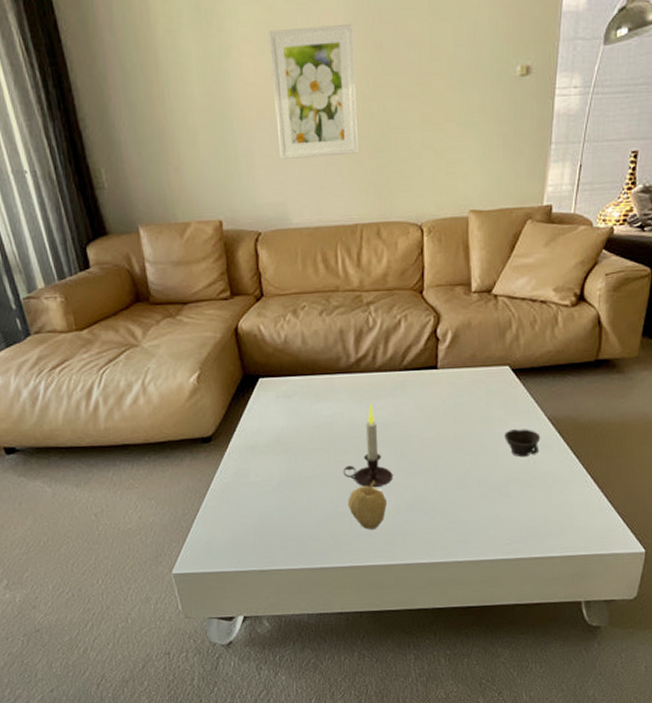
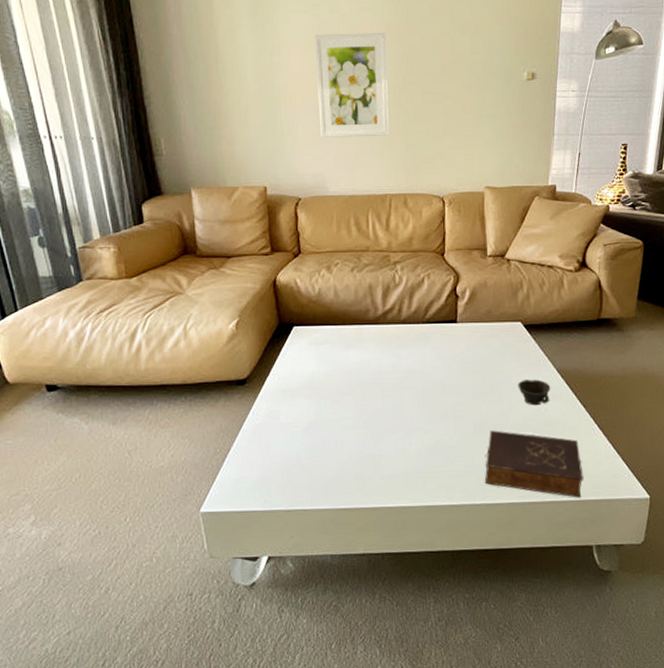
candle: present [343,404,393,488] -> none [369,353,416,432]
fruit: present [347,480,387,530] -> none [372,424,409,472]
book: none [467,484,574,553] -> present [484,430,584,498]

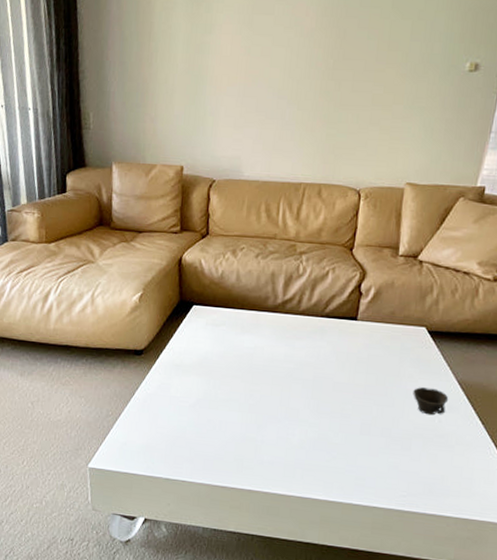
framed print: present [314,32,389,137] -> none [242,14,323,123]
book: present [484,430,584,498] -> none [364,433,472,516]

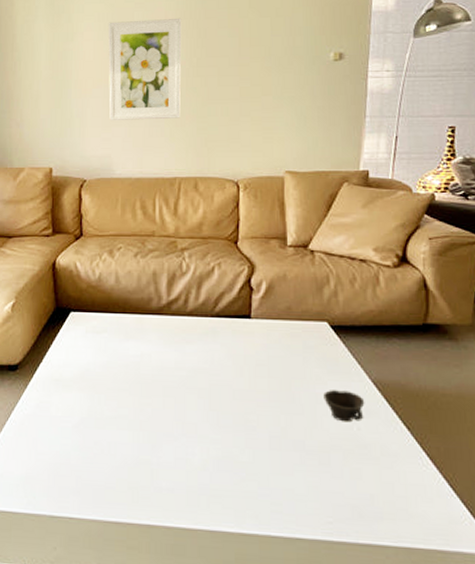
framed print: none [242,14,323,123] -> present [108,18,182,120]

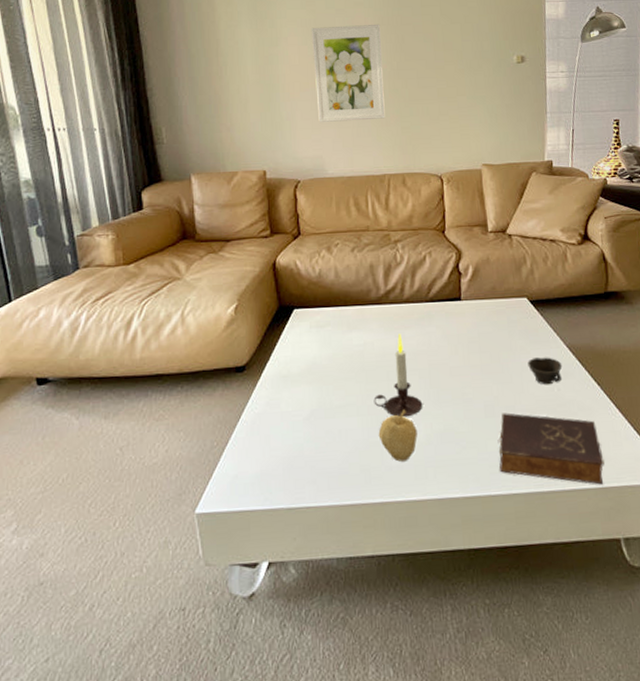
candle: none [147,348,200,438] -> present [373,333,423,418]
fruit: none [149,429,192,485] -> present [378,409,418,462]
book: none [281,447,409,544] -> present [499,412,605,485]

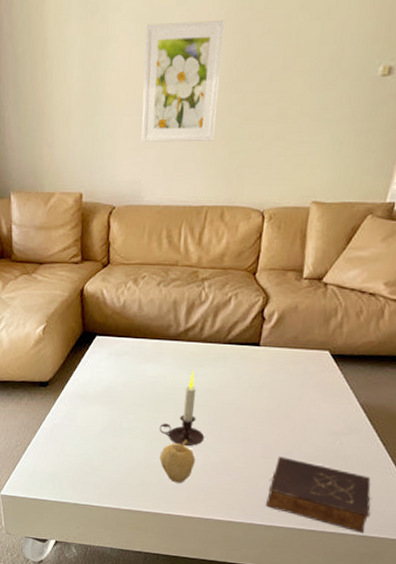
cup: present [528,357,563,385] -> none [315,410,351,438]

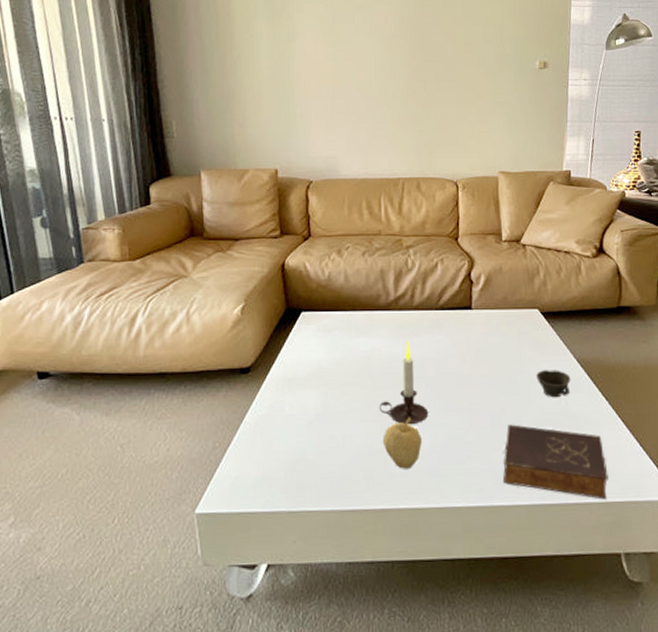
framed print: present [141,19,225,142] -> none [328,22,402,122]
cup: none [315,410,351,438] -> present [536,370,571,398]

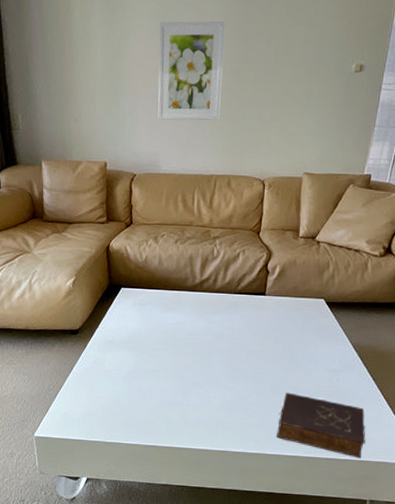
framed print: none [328,22,402,122] -> present [157,21,226,121]
candle: present [379,340,429,425] -> none [180,318,221,386]
fruit: present [382,417,422,469] -> none [181,379,213,419]
cup: present [536,370,571,398] -> none [315,351,345,375]

